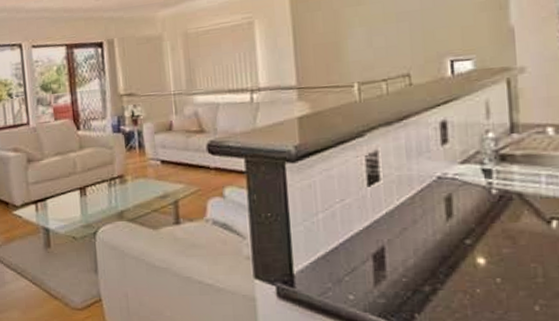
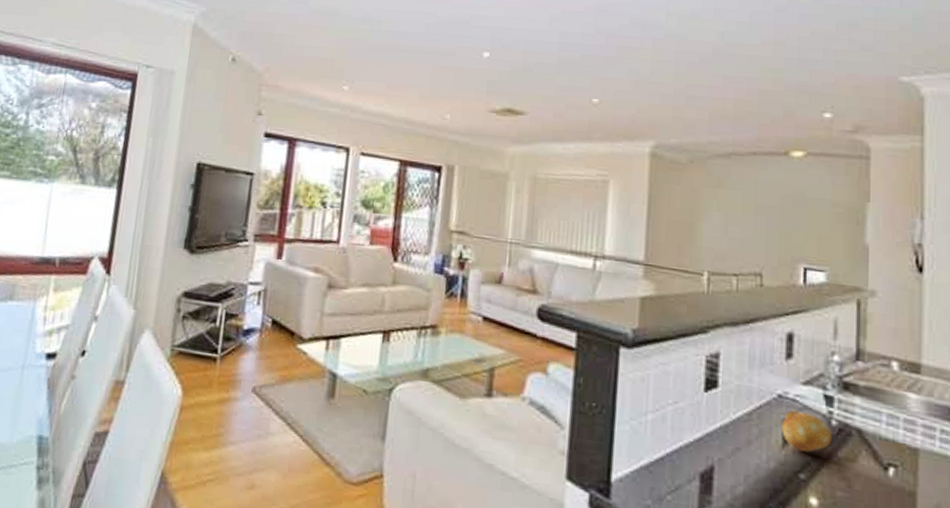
fruit: none [444,187,493,221] -> present [782,410,832,452]

